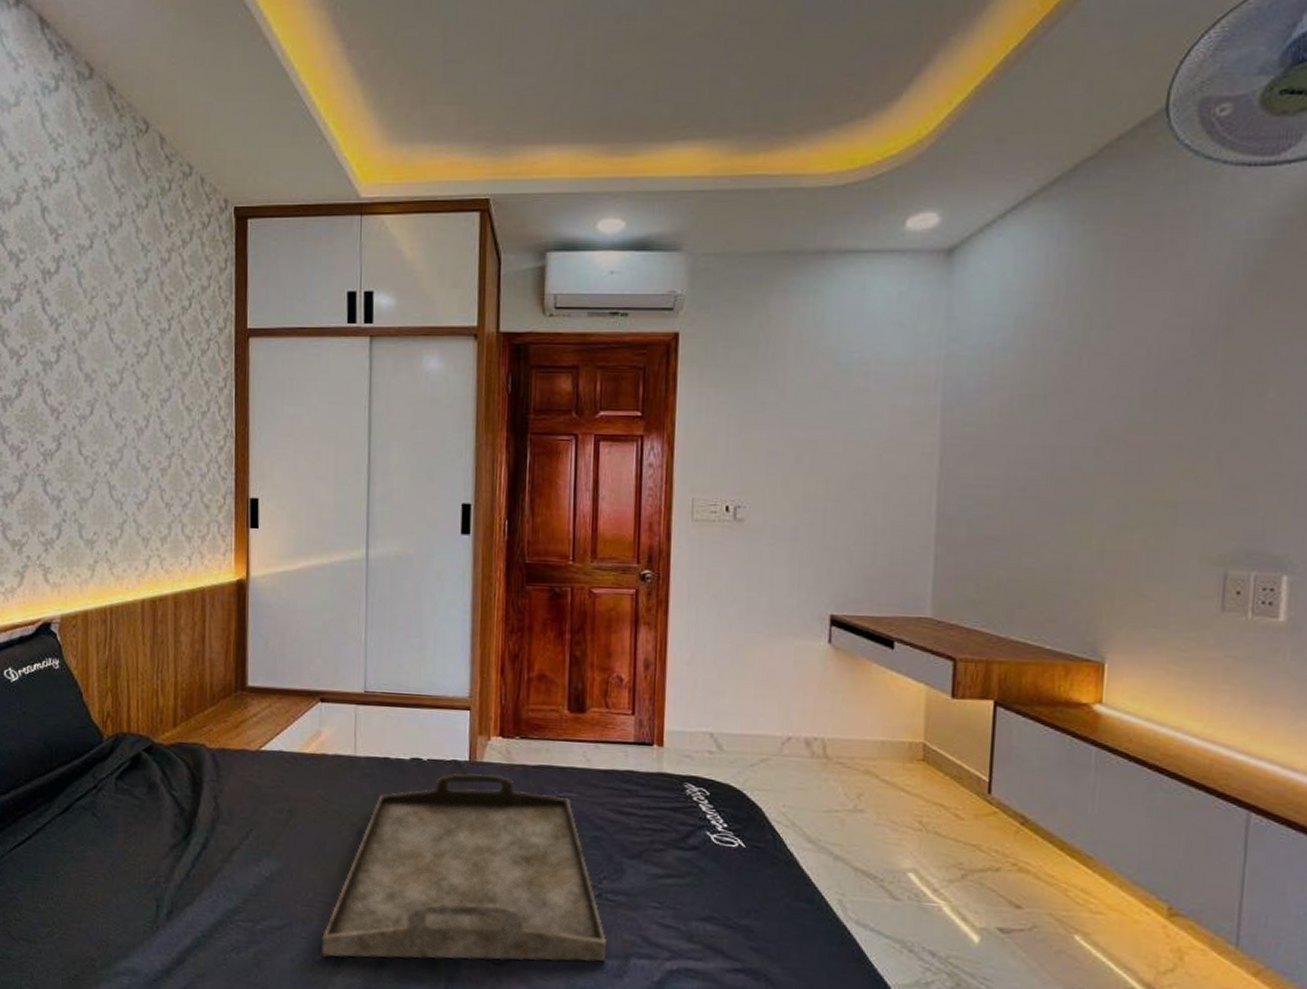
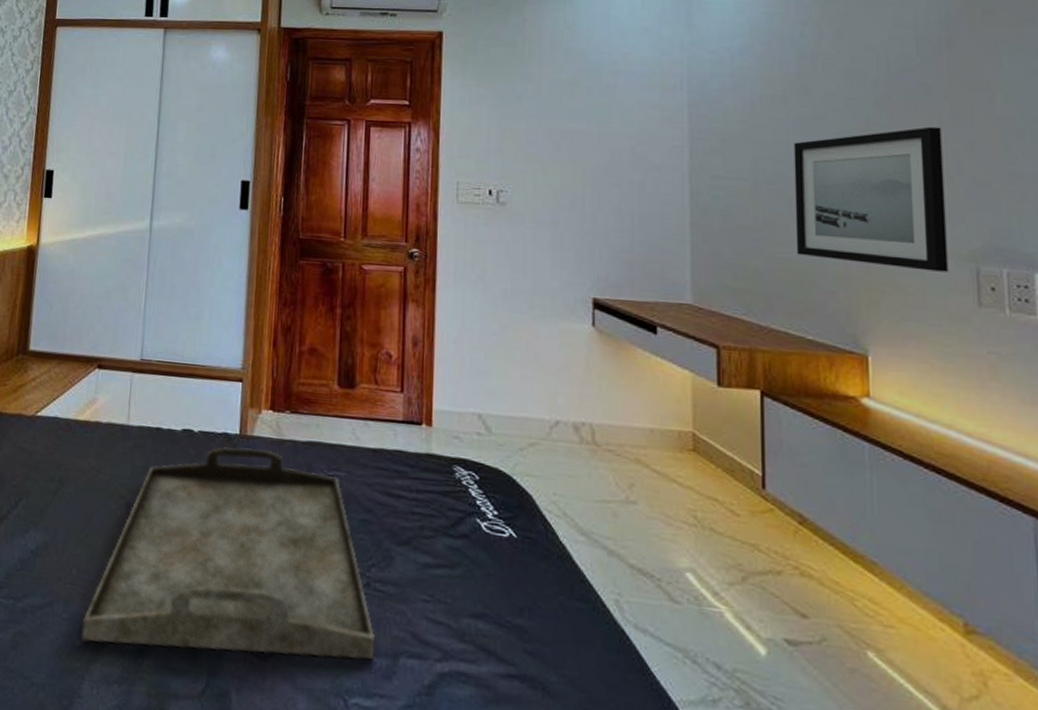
wall art: none [1042,425,1207,577] -> present [793,126,949,272]

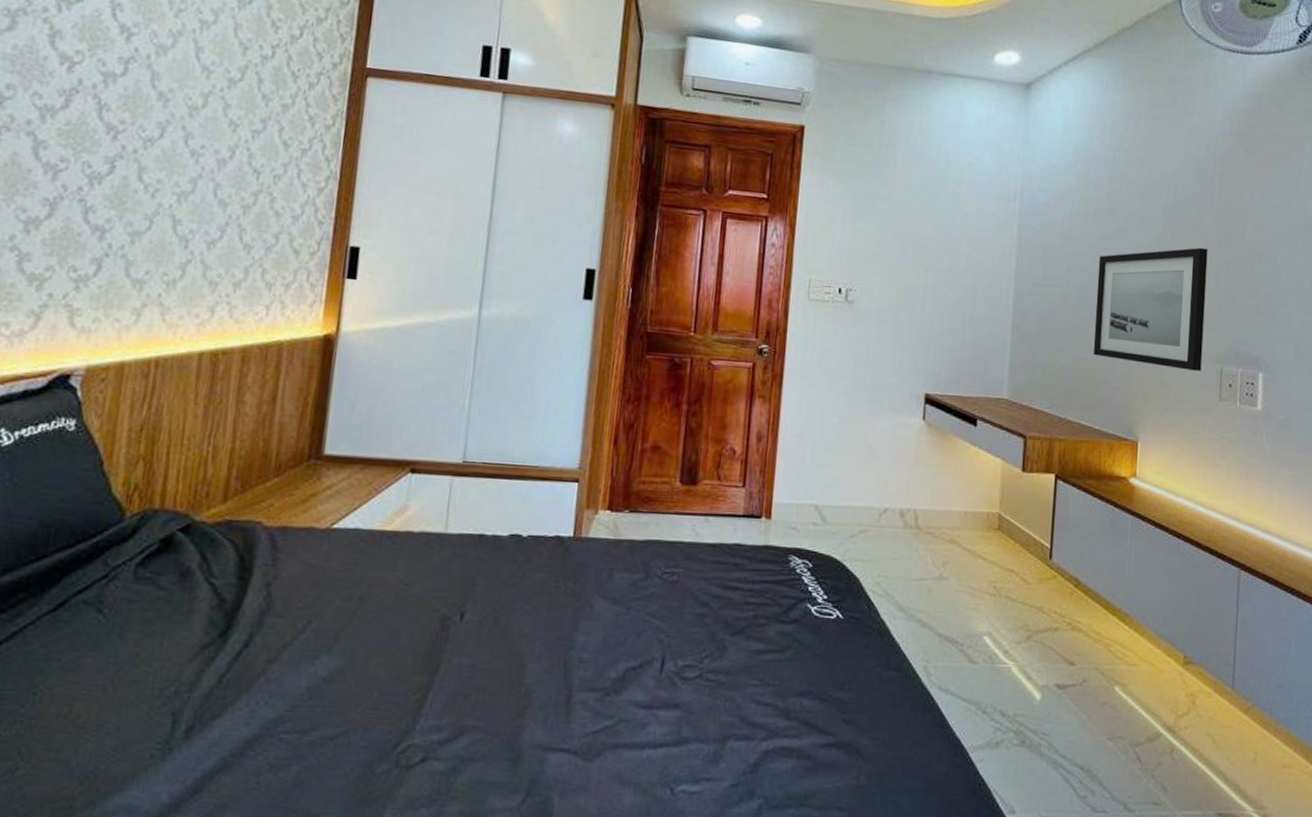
serving tray: present [81,447,375,660] -> none [383,549,704,768]

